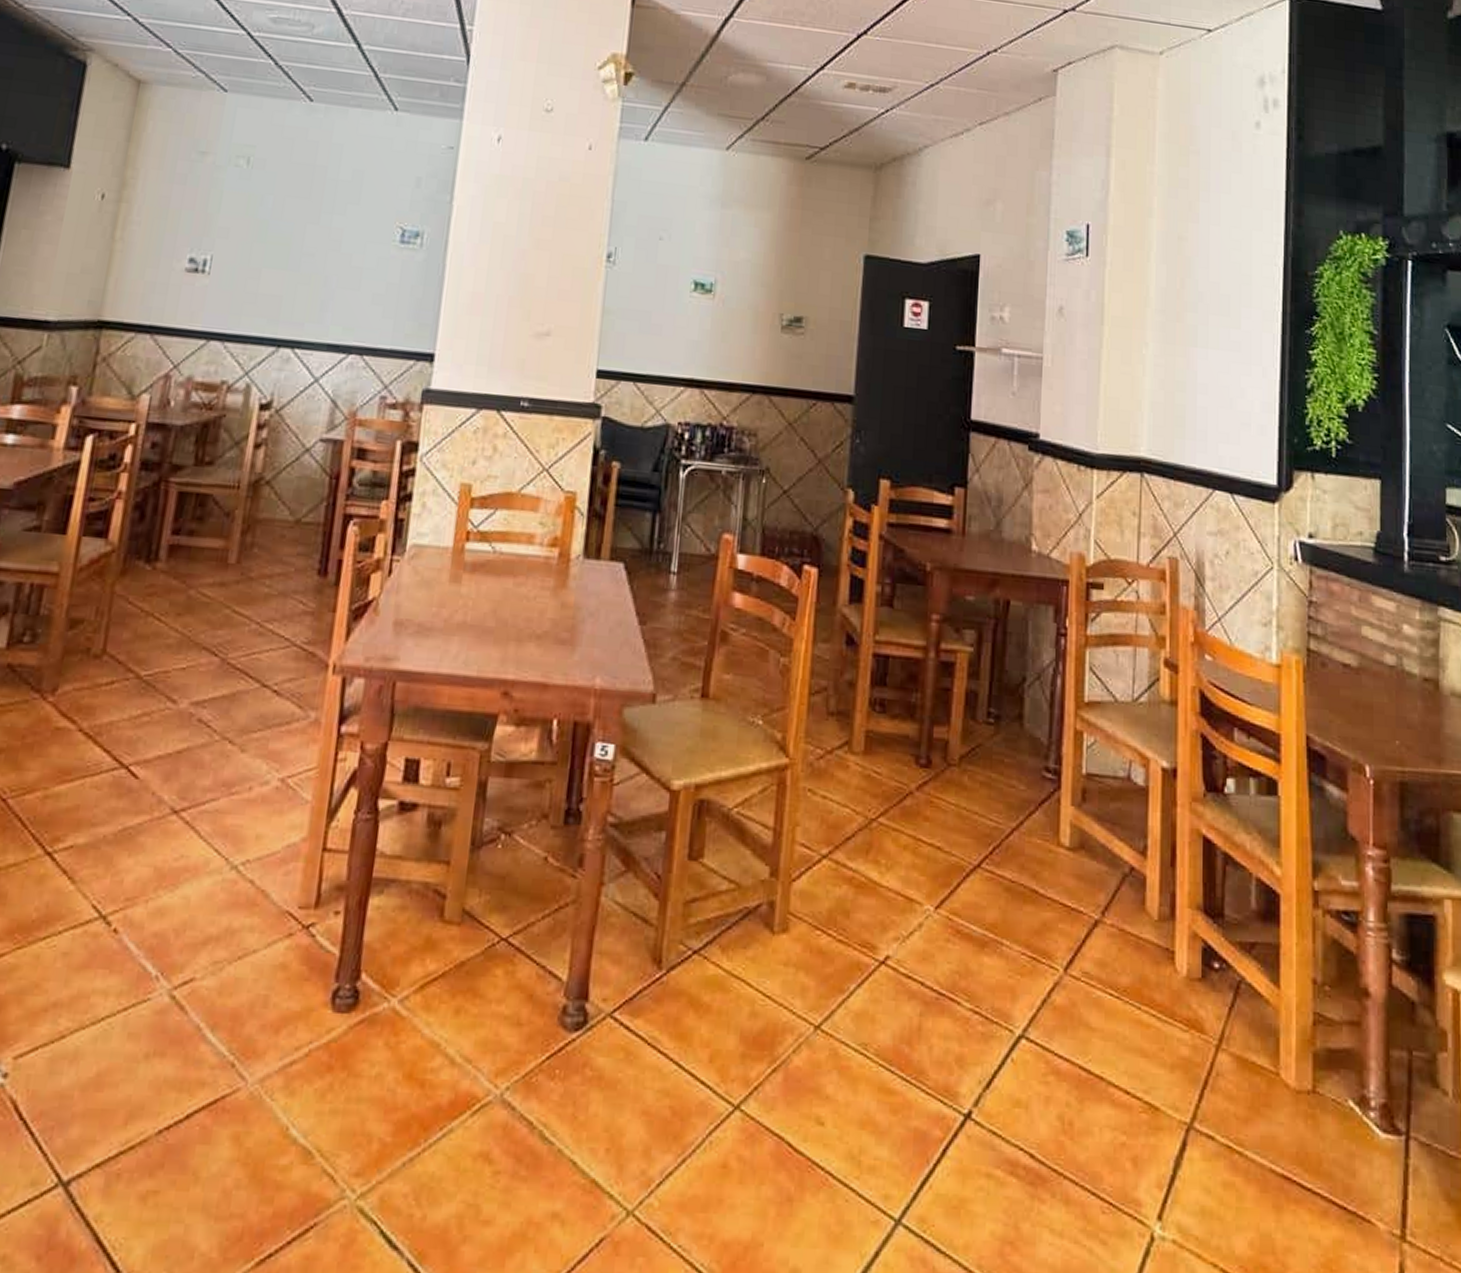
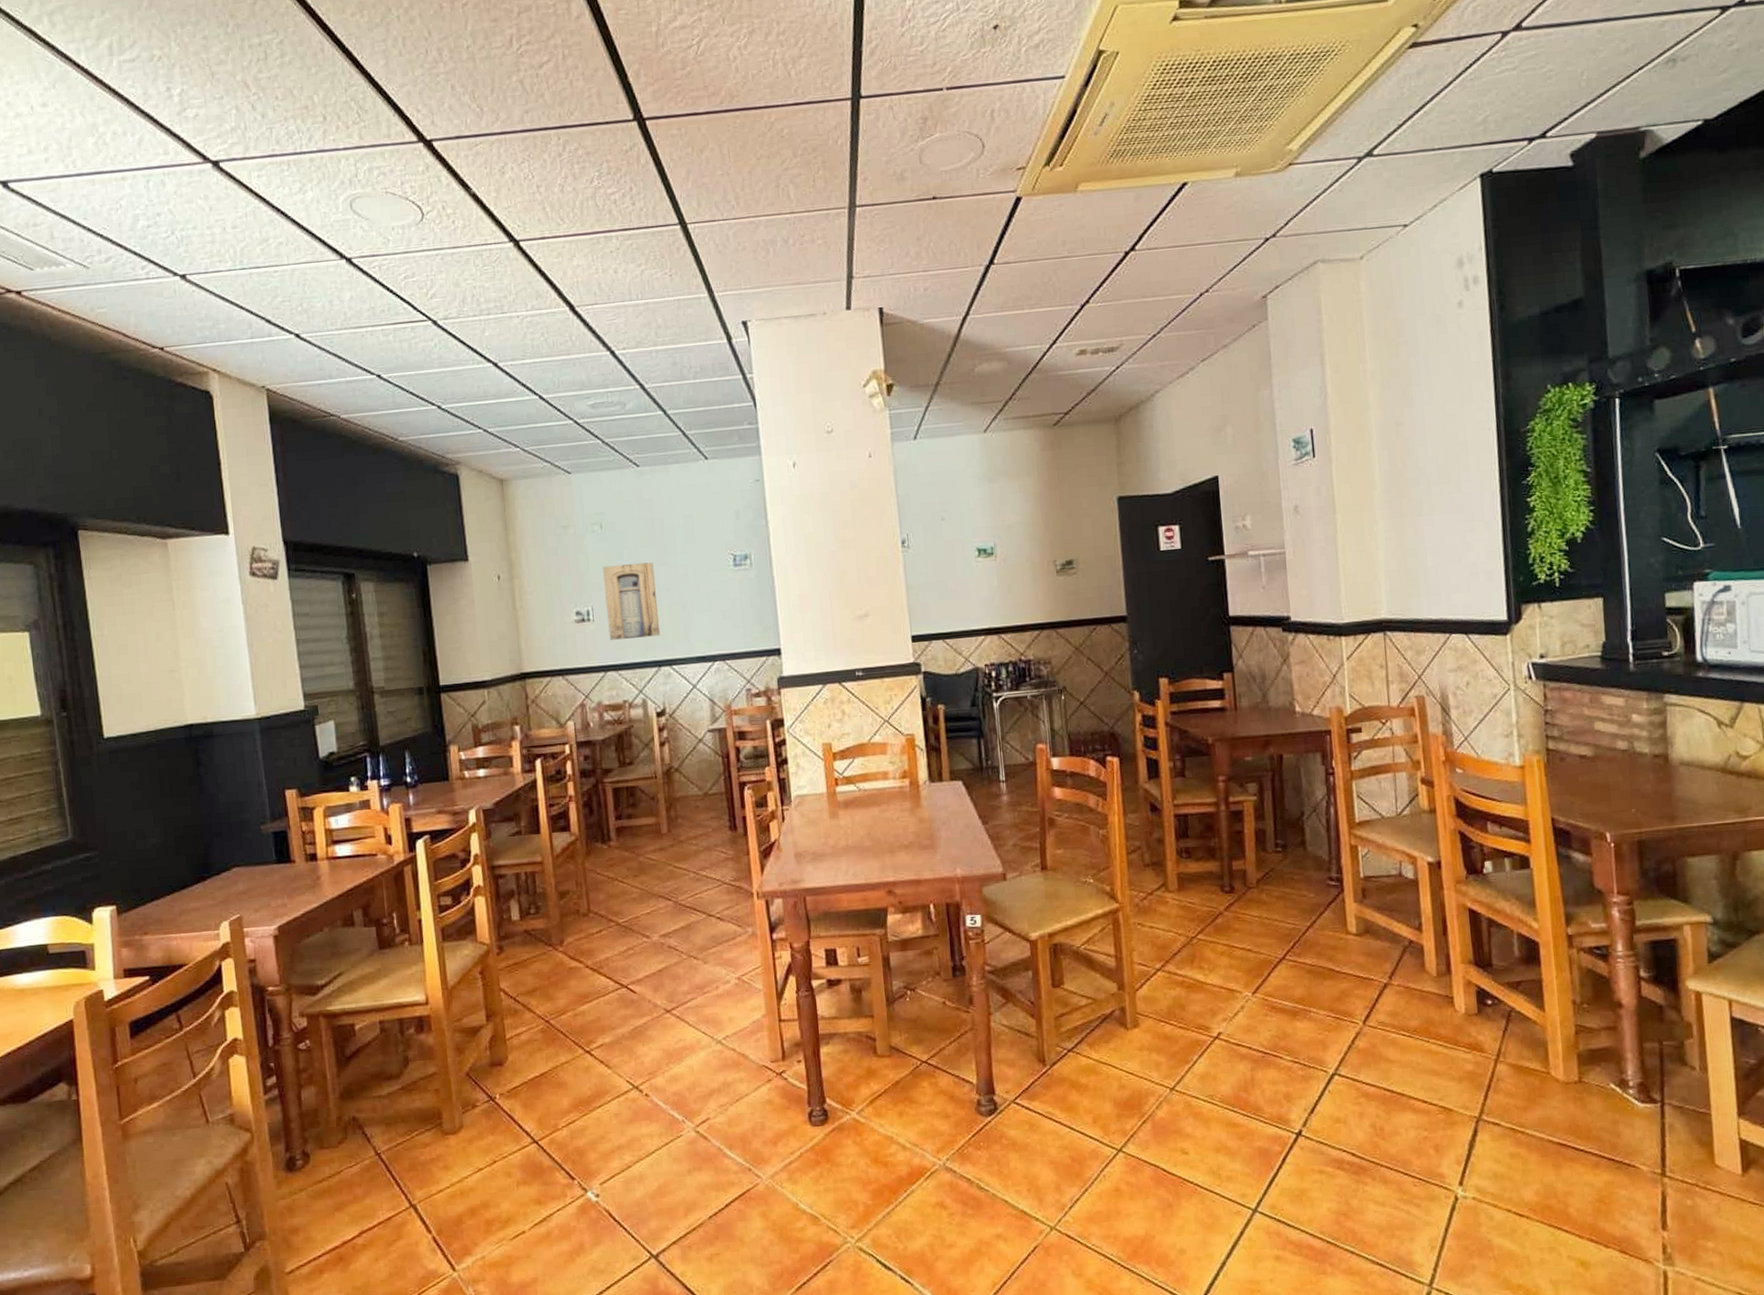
wall art: none [223,210,302,309] -> present [602,562,661,640]

